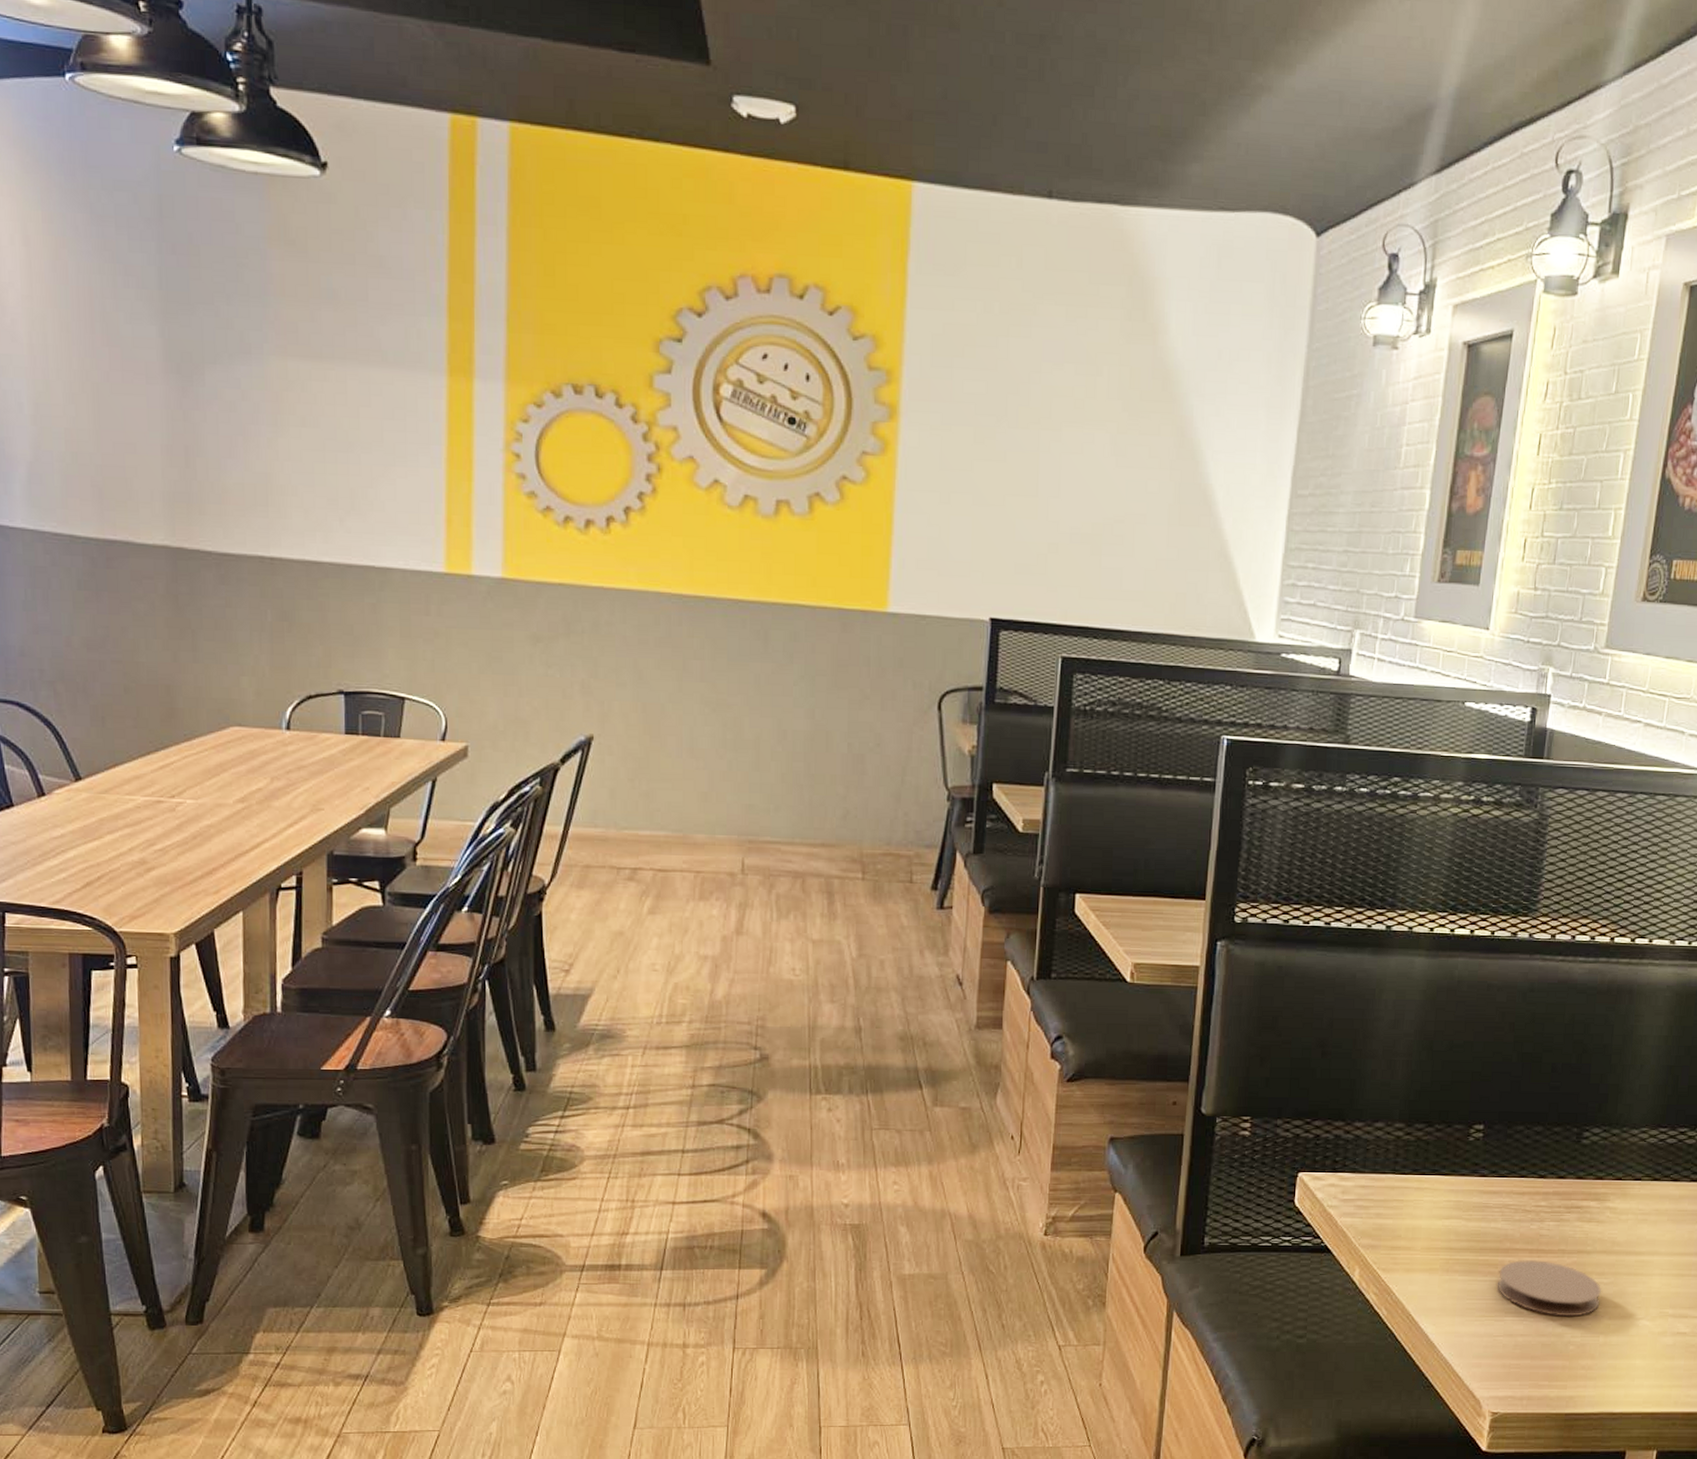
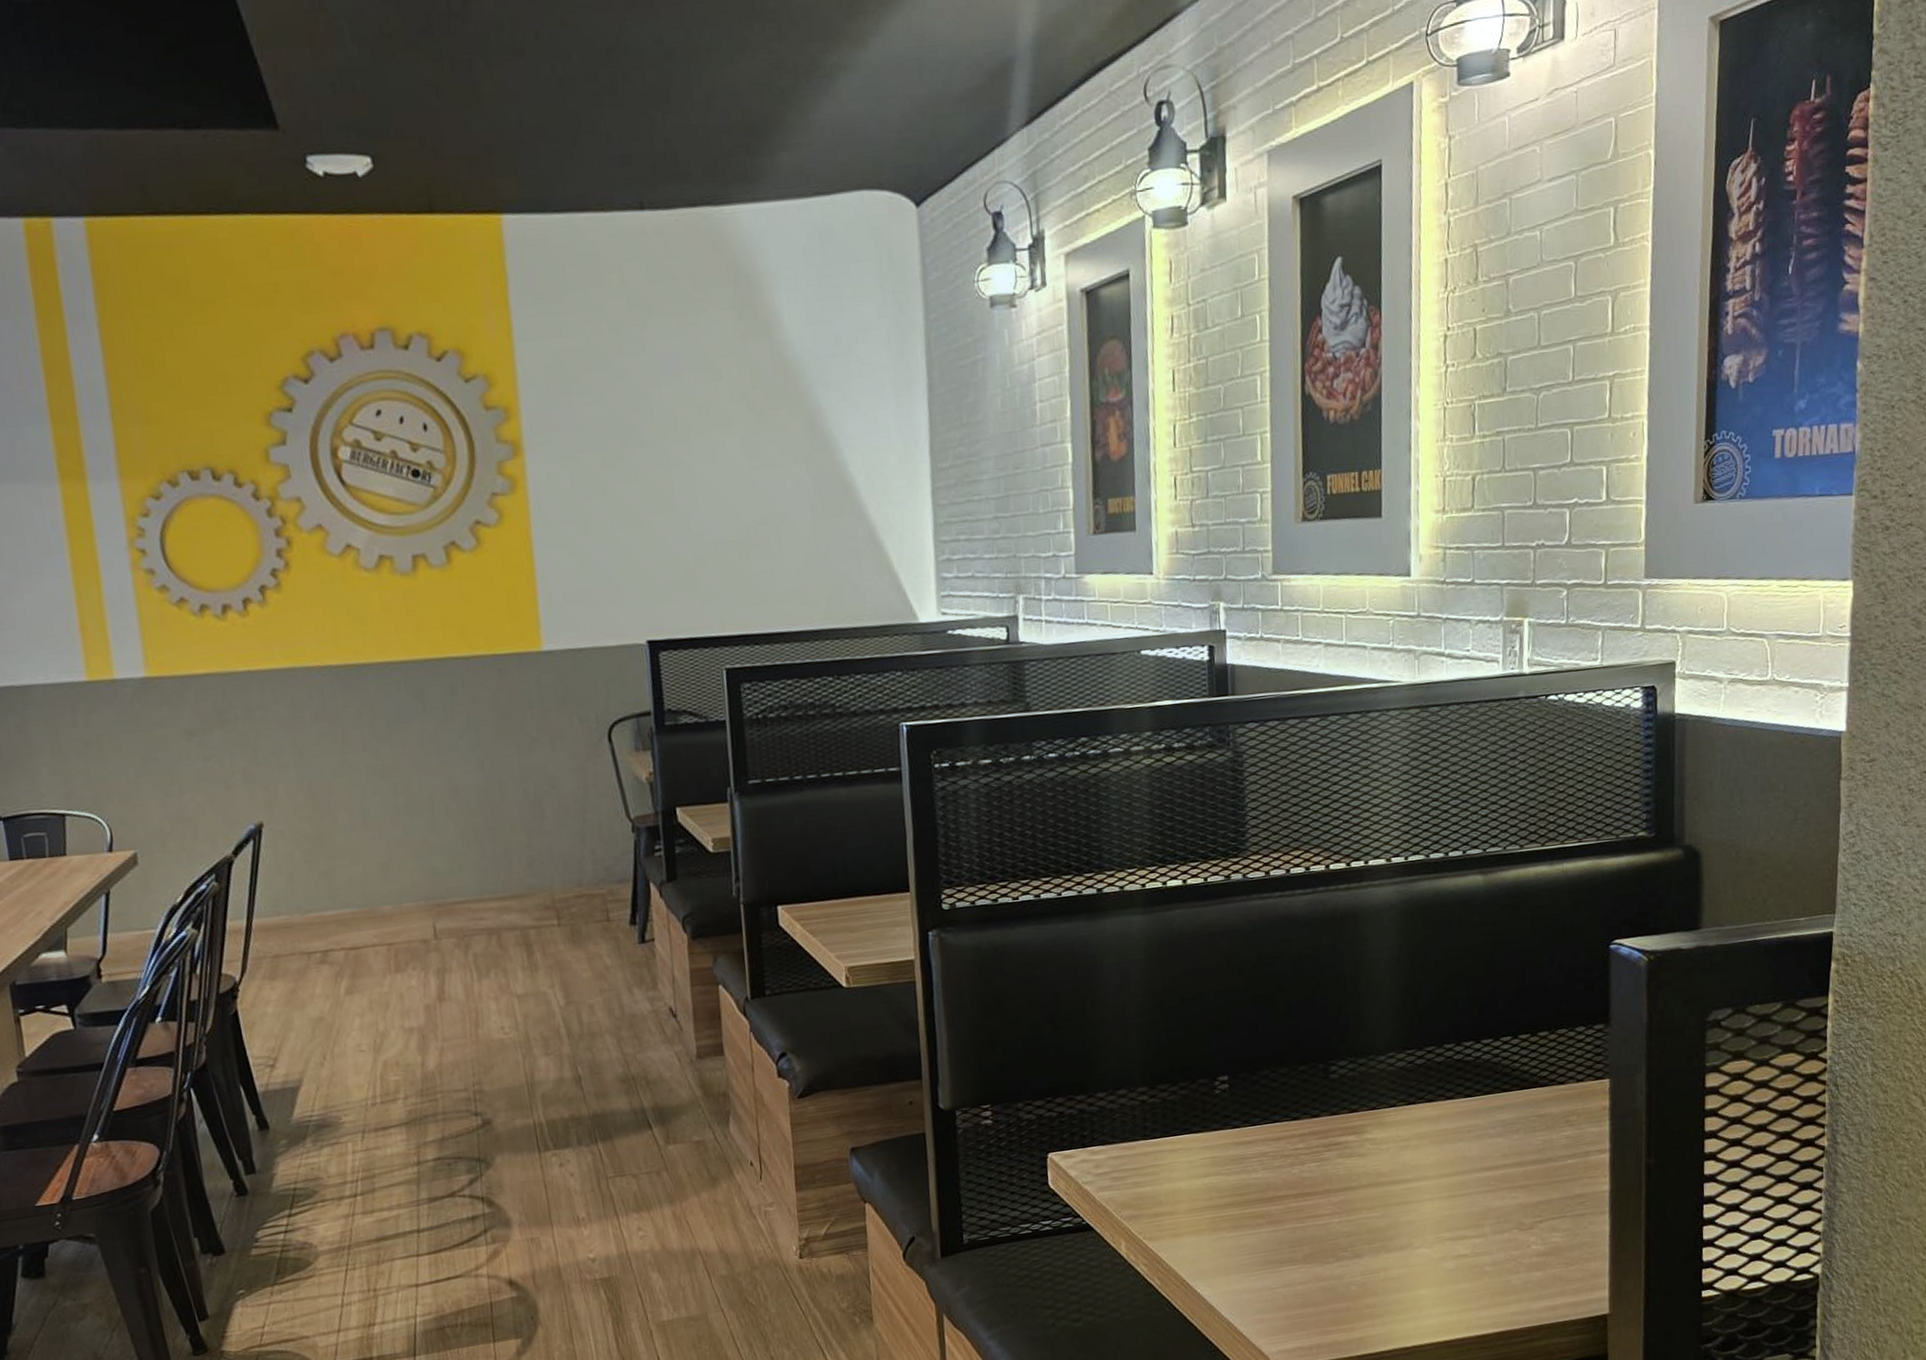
coaster: present [1497,1260,1601,1317] -> none [1267,1204,1375,1259]

